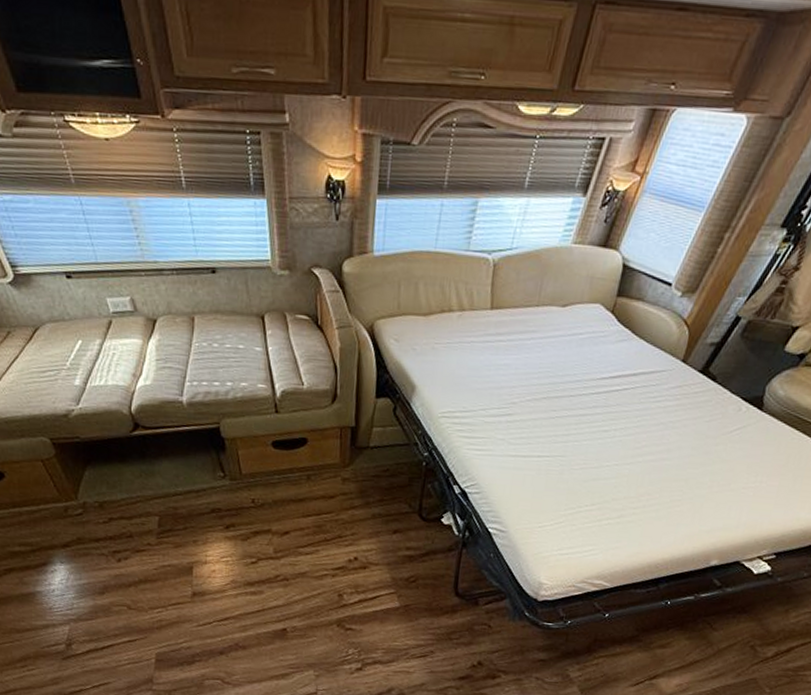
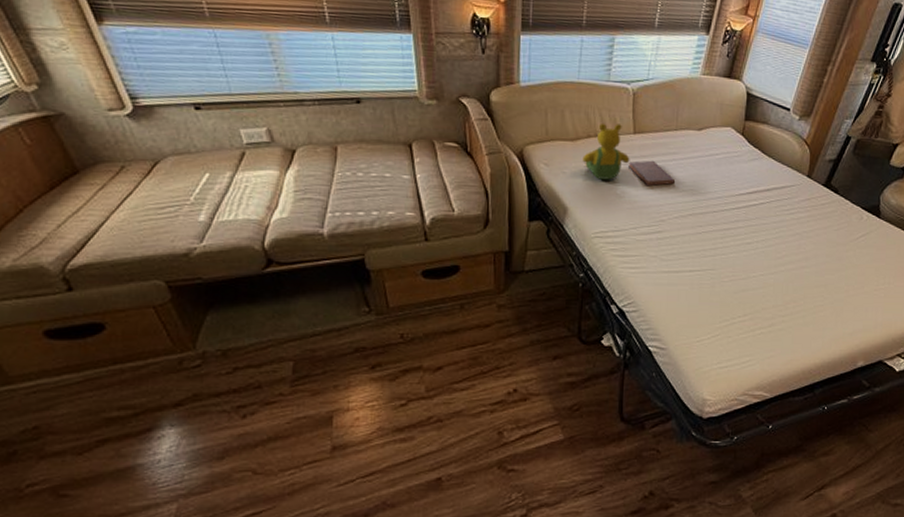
teddy bear: none [434,296,485,359] -> present [582,123,630,180]
book: none [482,338,532,367] -> present [628,160,676,187]

